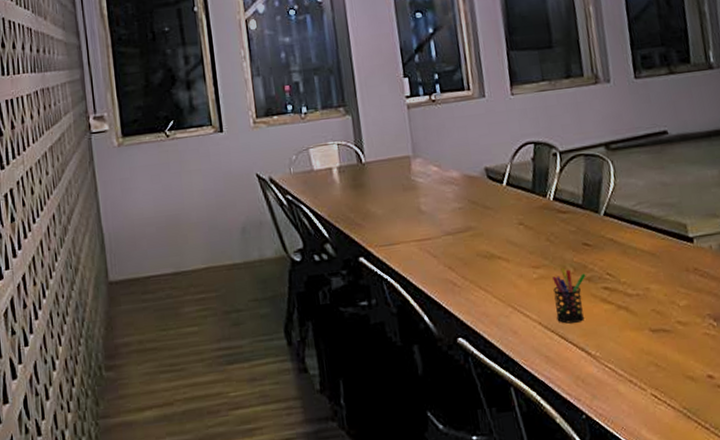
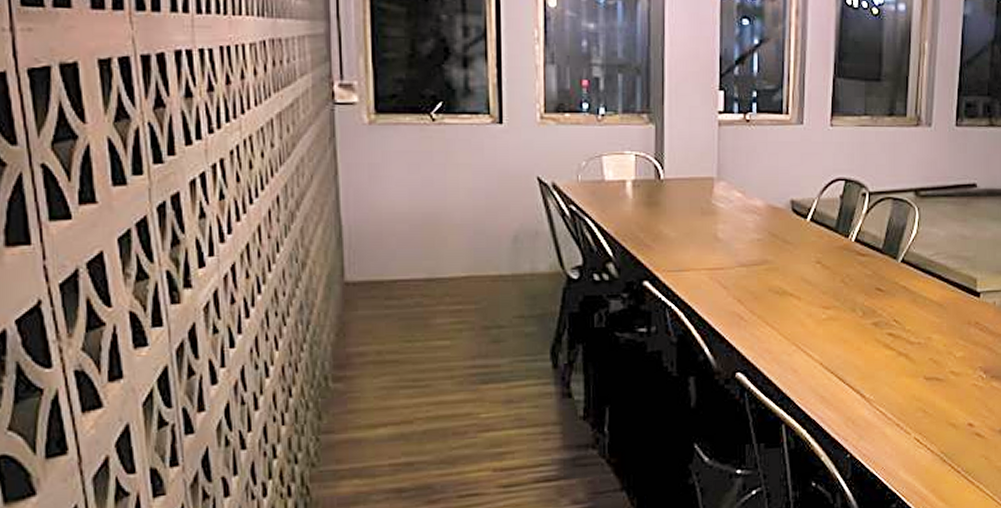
pen holder: present [552,268,586,324] -> none [838,311,874,366]

